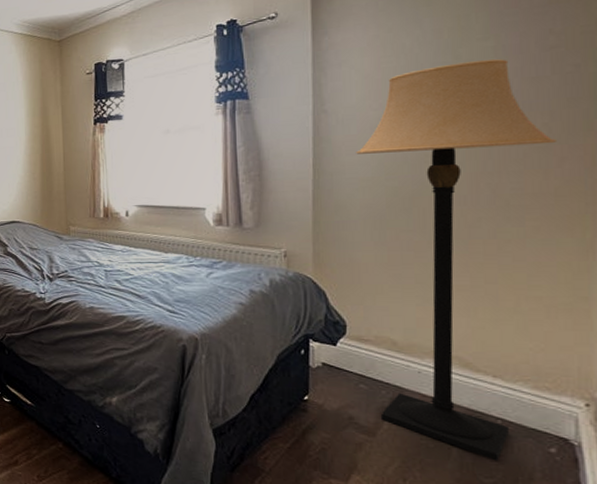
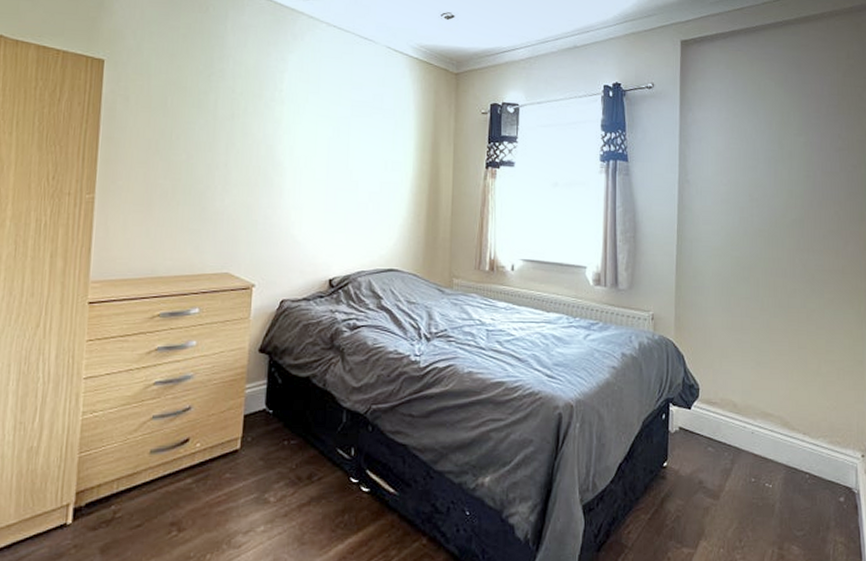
lamp: present [356,59,556,461] -> none [710,152,843,514]

